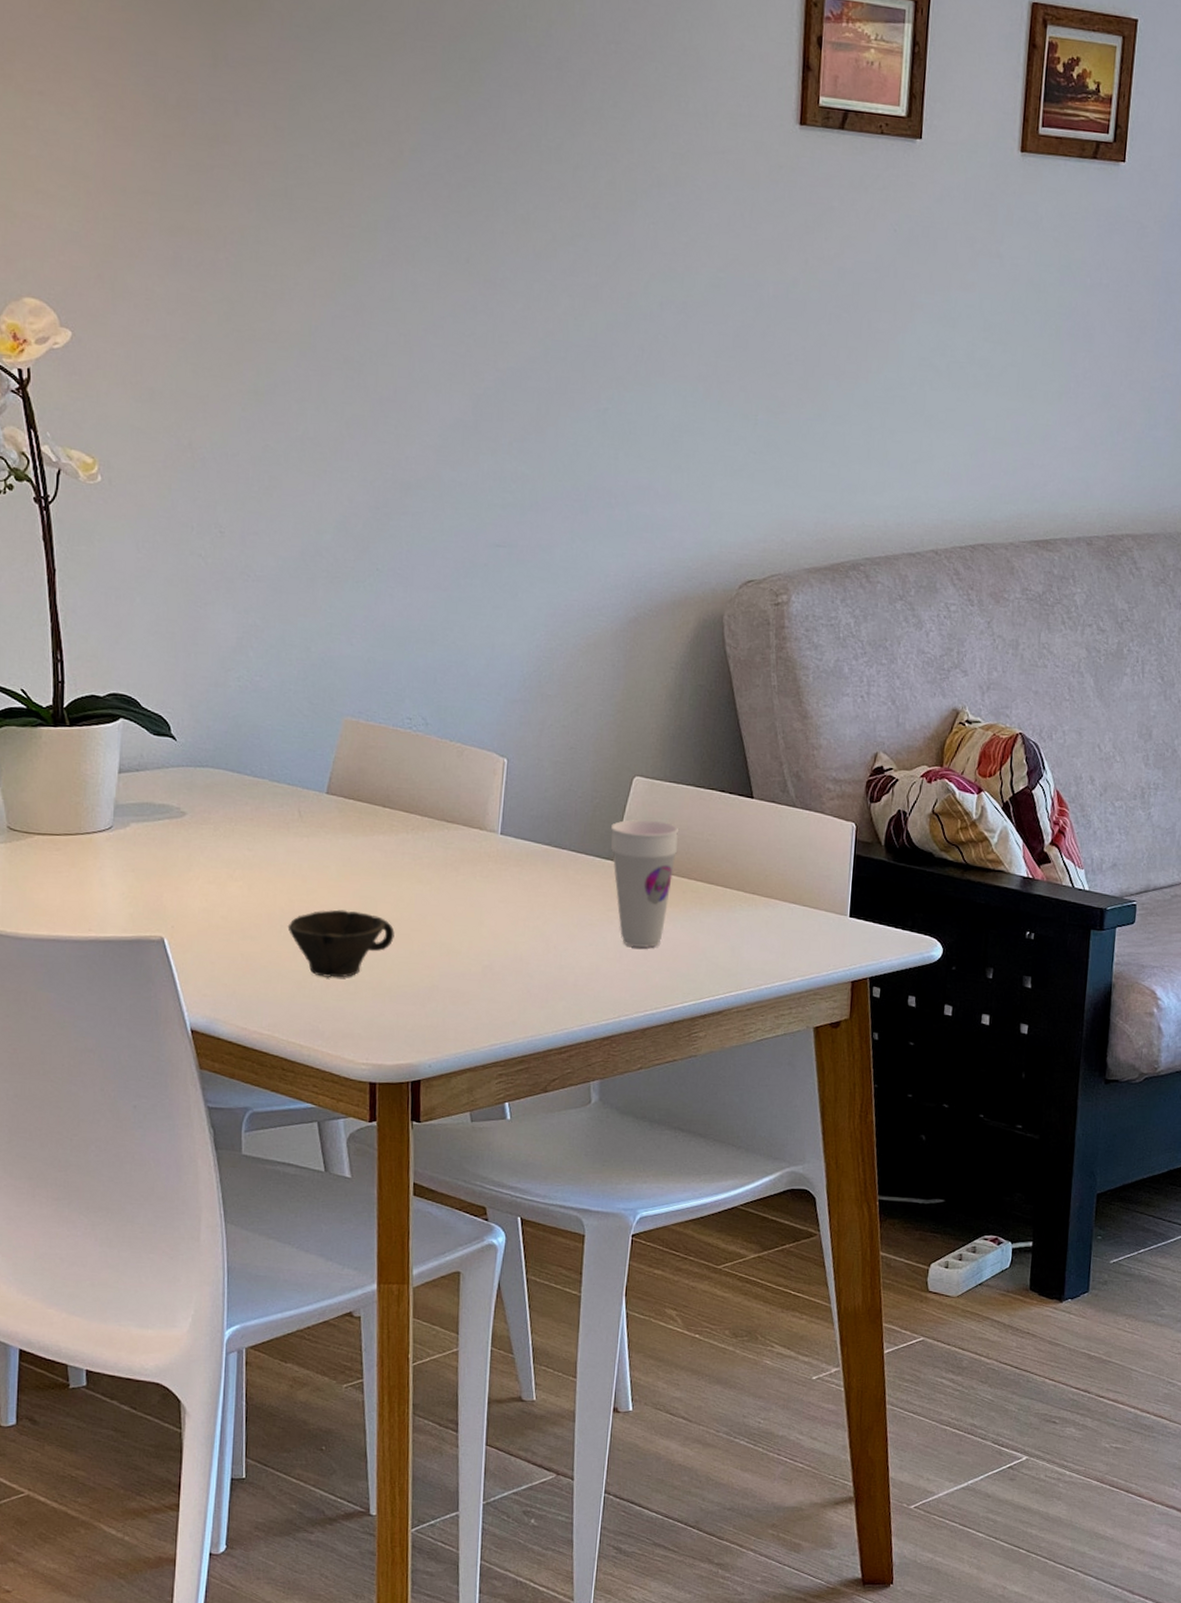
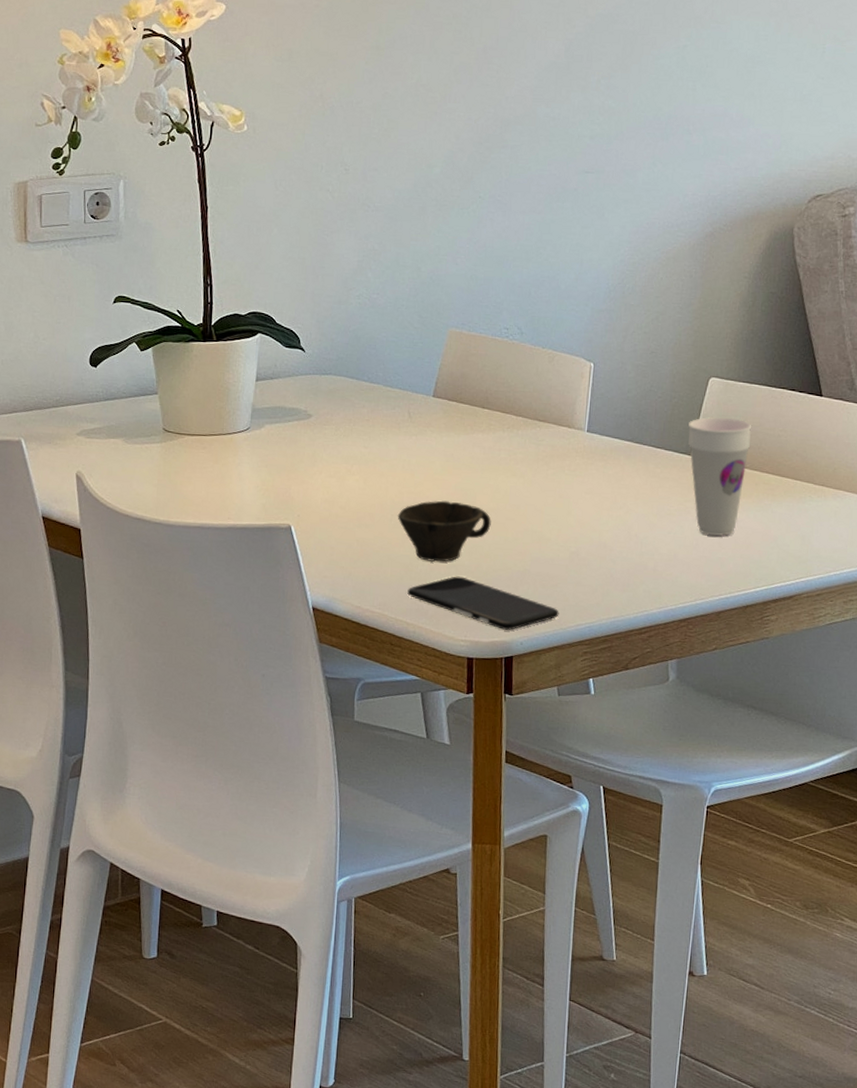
smartphone: none [300,993,471,1052] -> present [407,576,559,630]

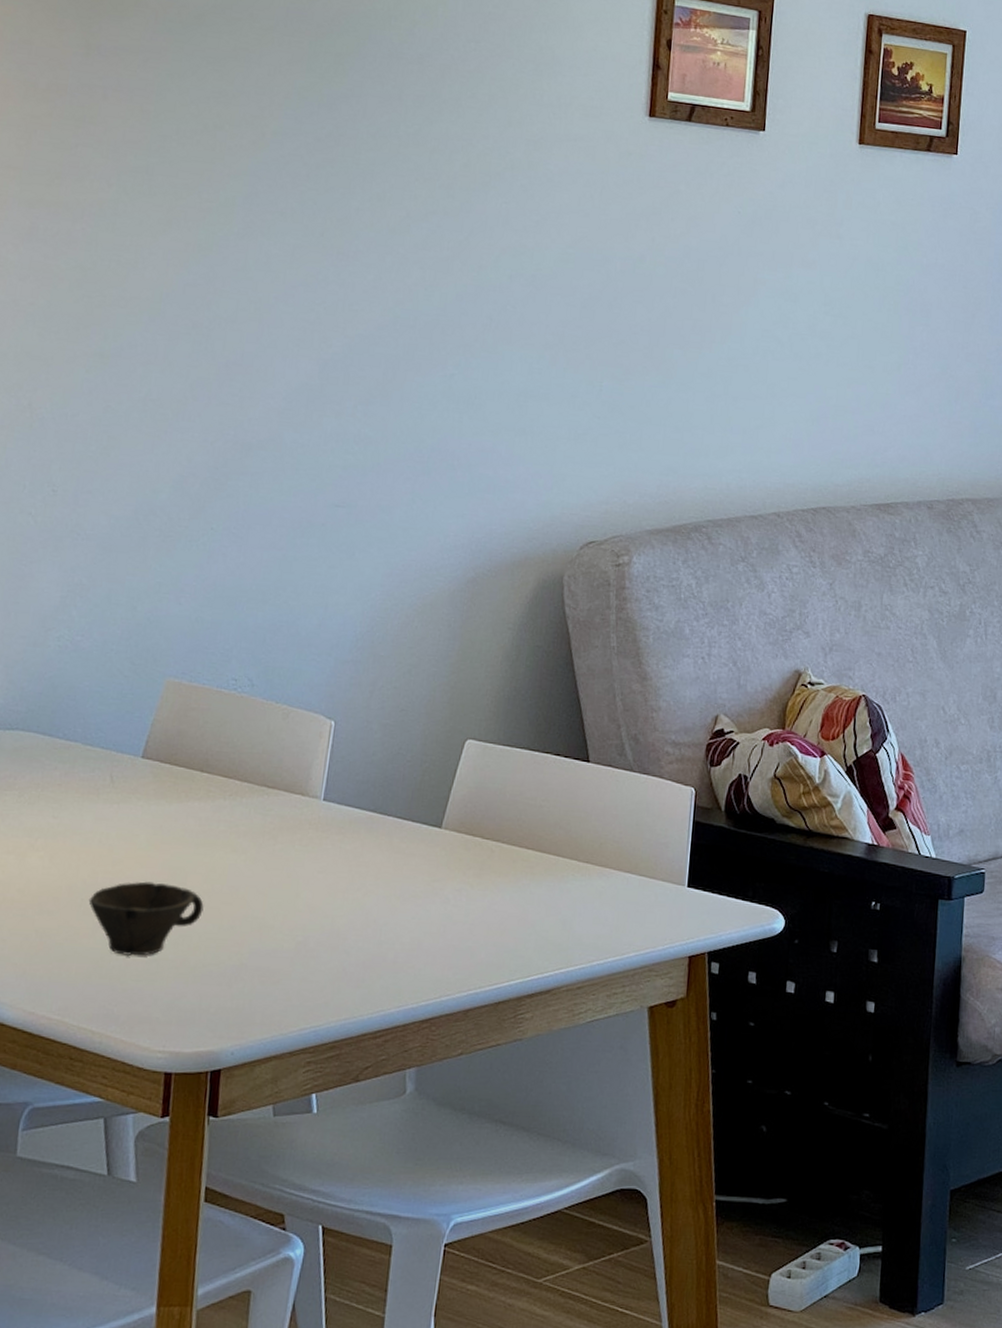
smartphone: present [407,576,559,630] -> none [95,973,280,1038]
cup: present [687,417,752,536] -> none [439,784,512,921]

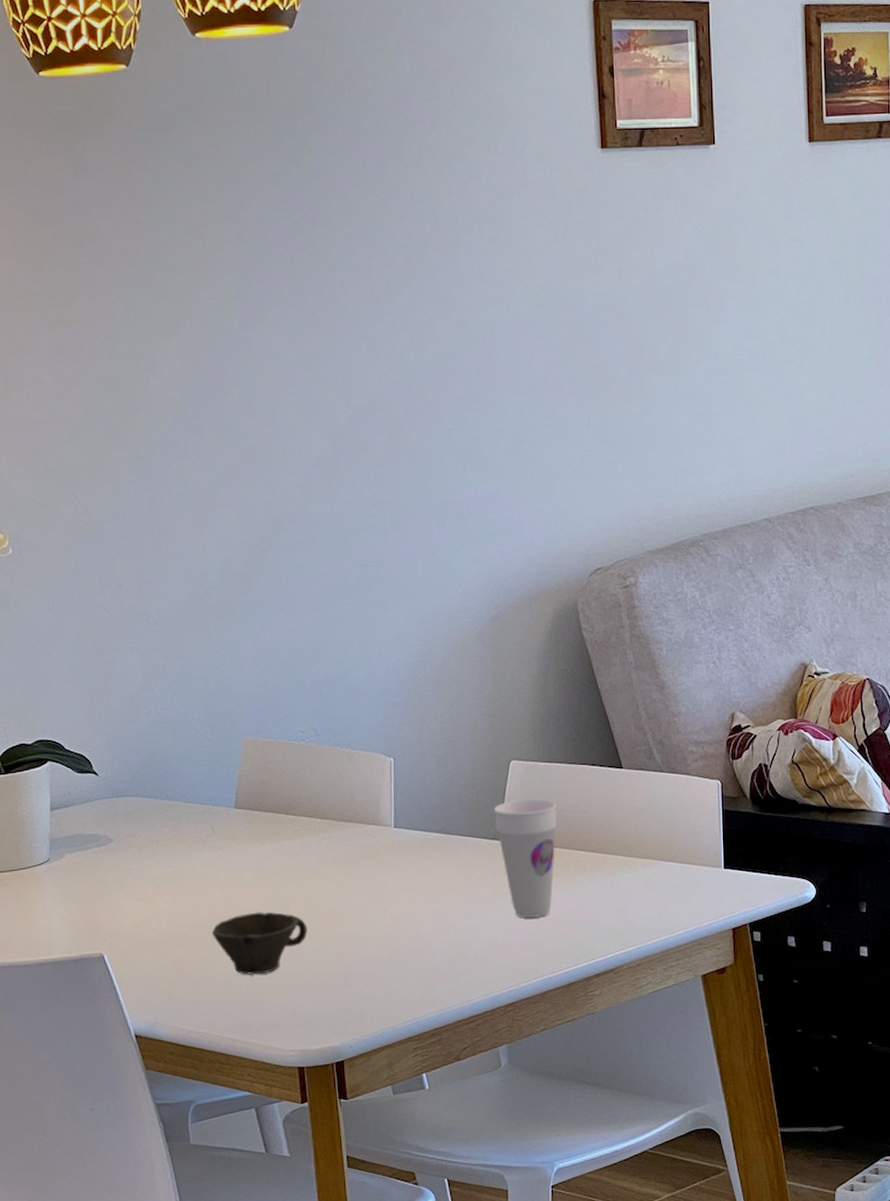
cup: none [439,784,512,921] -> present [493,799,557,918]

